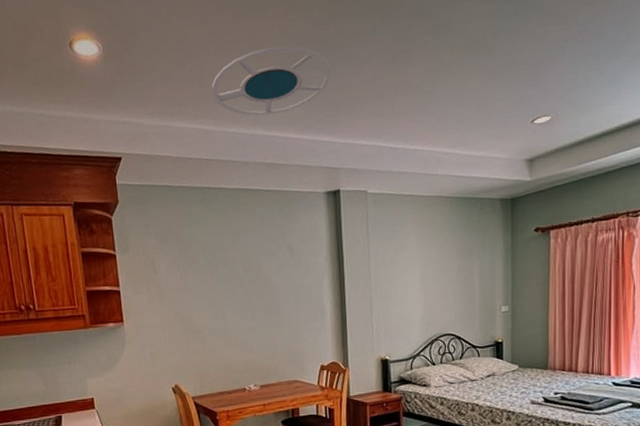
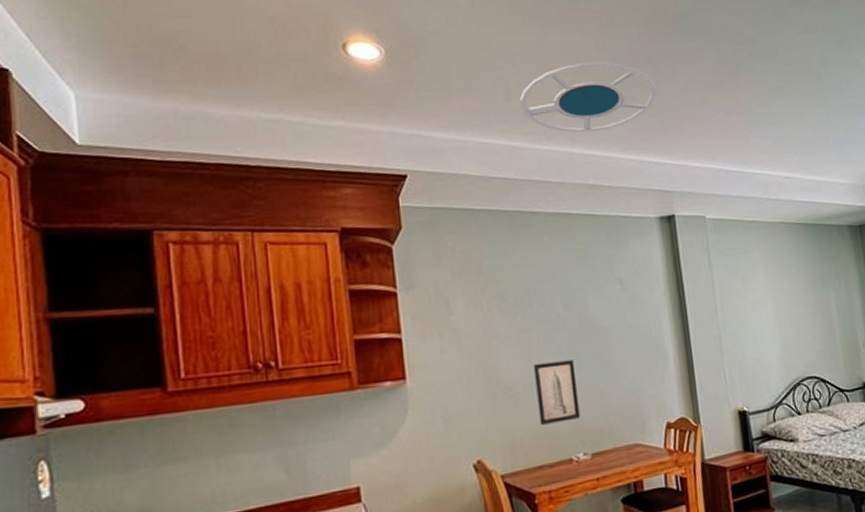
wall art: none [218,312,253,361] -> present [534,360,581,425]

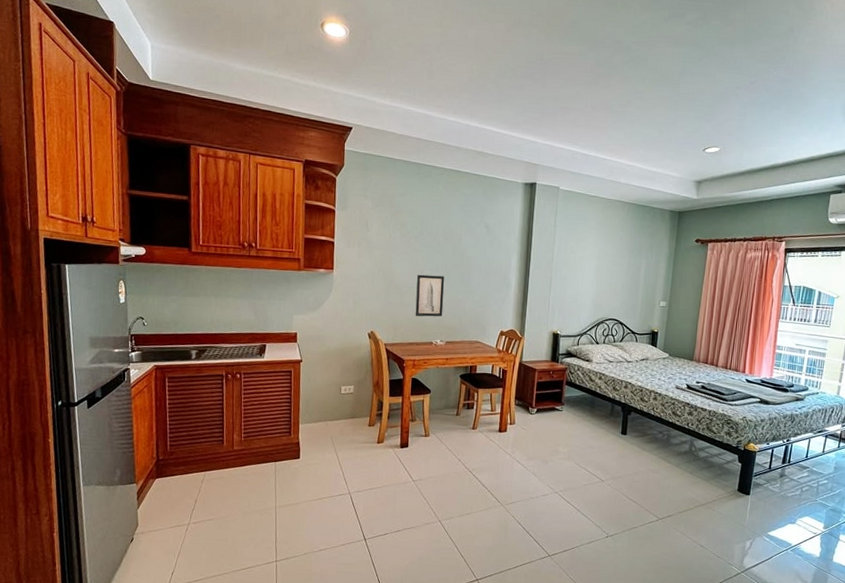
ceiling lamp: present [519,62,657,133] -> none [438,54,542,111]

